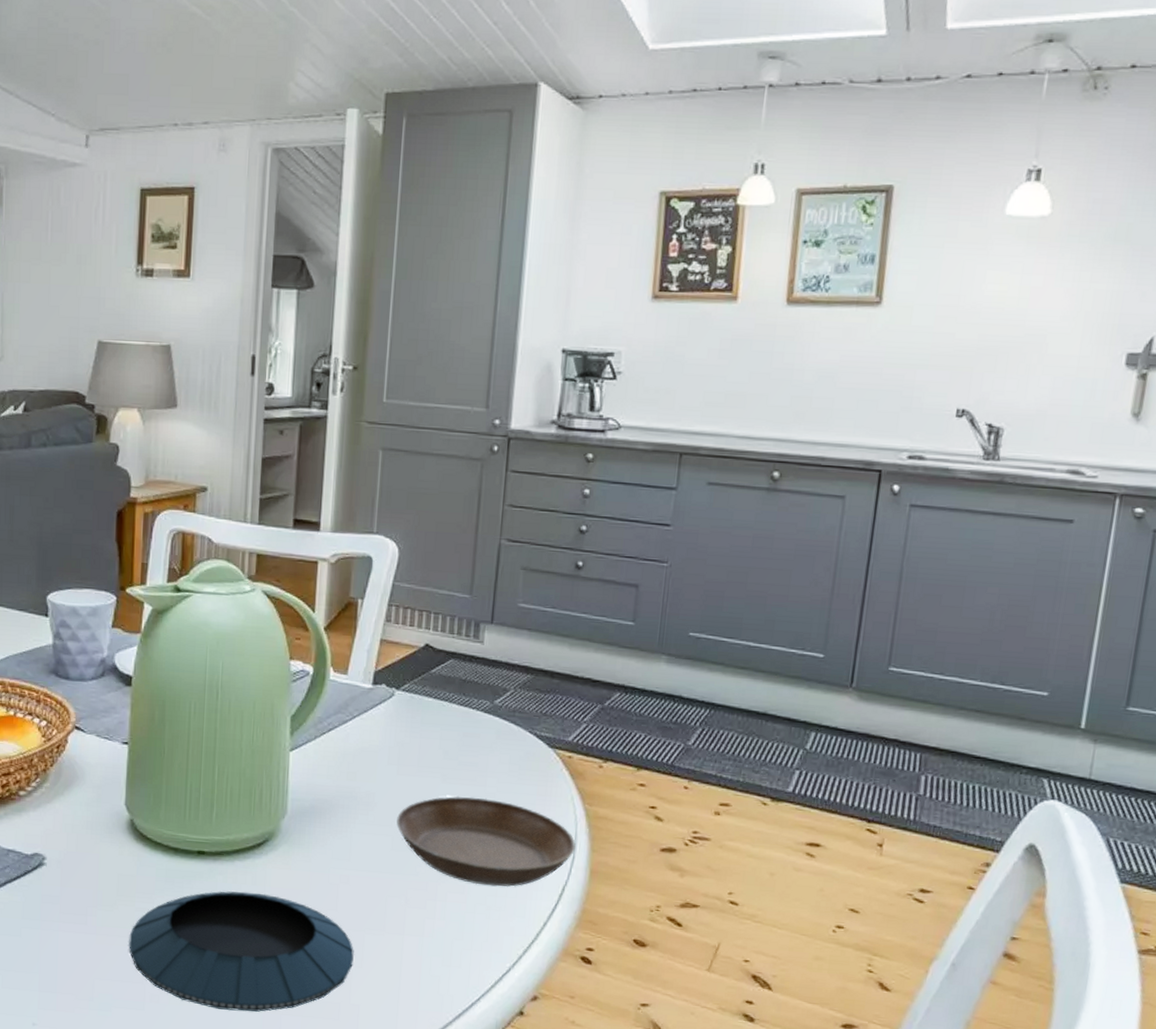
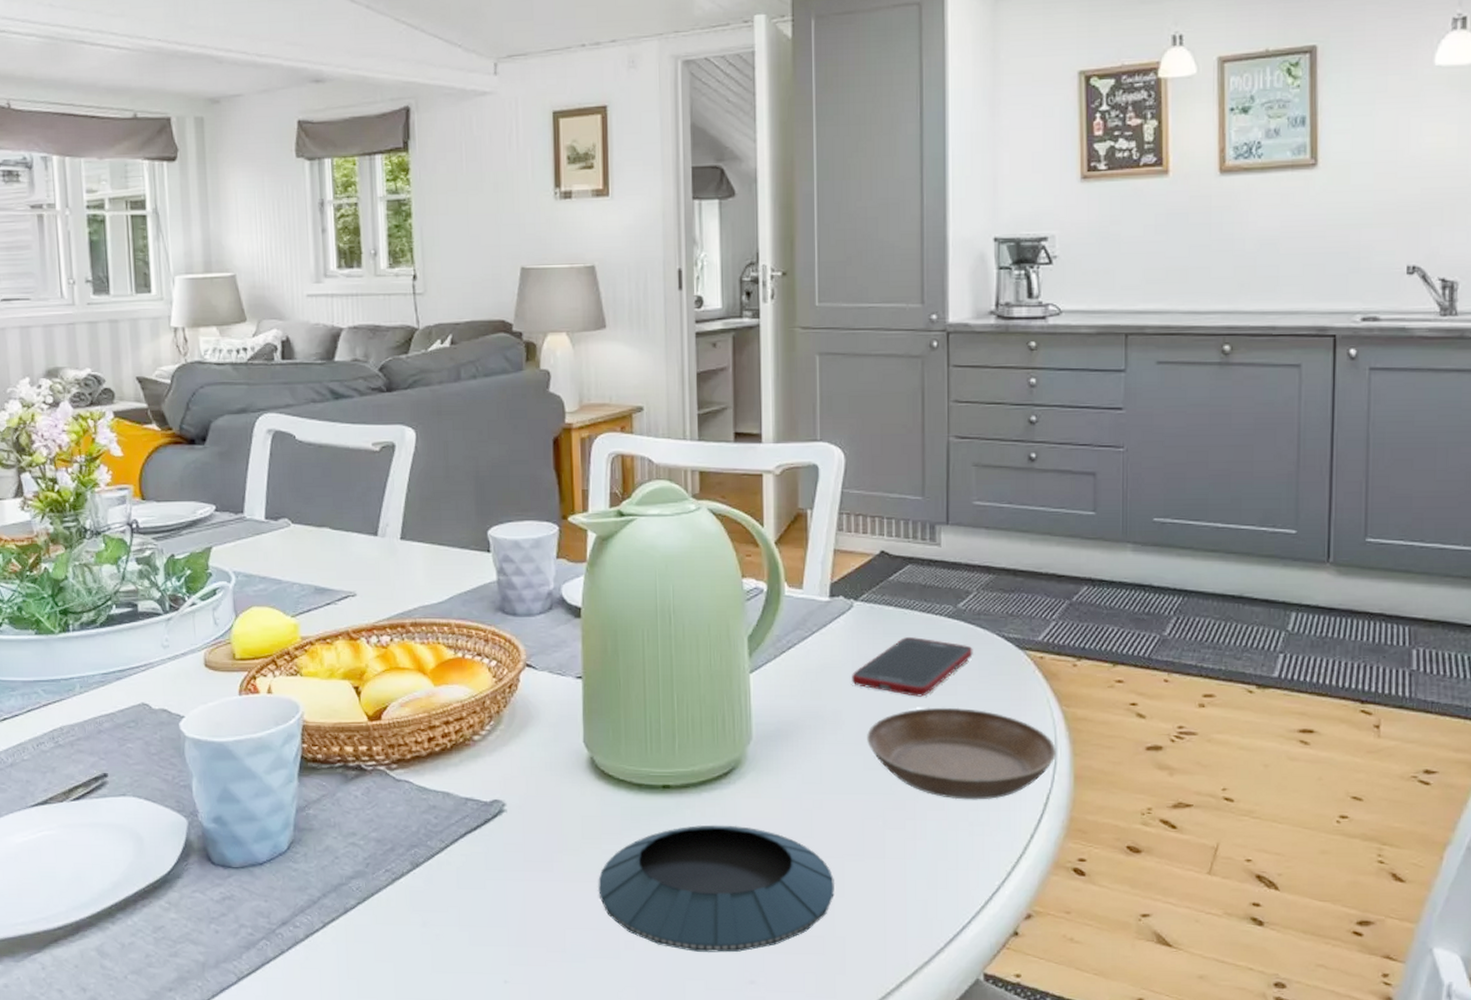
cell phone: none [387,728,505,786] -> present [852,637,973,697]

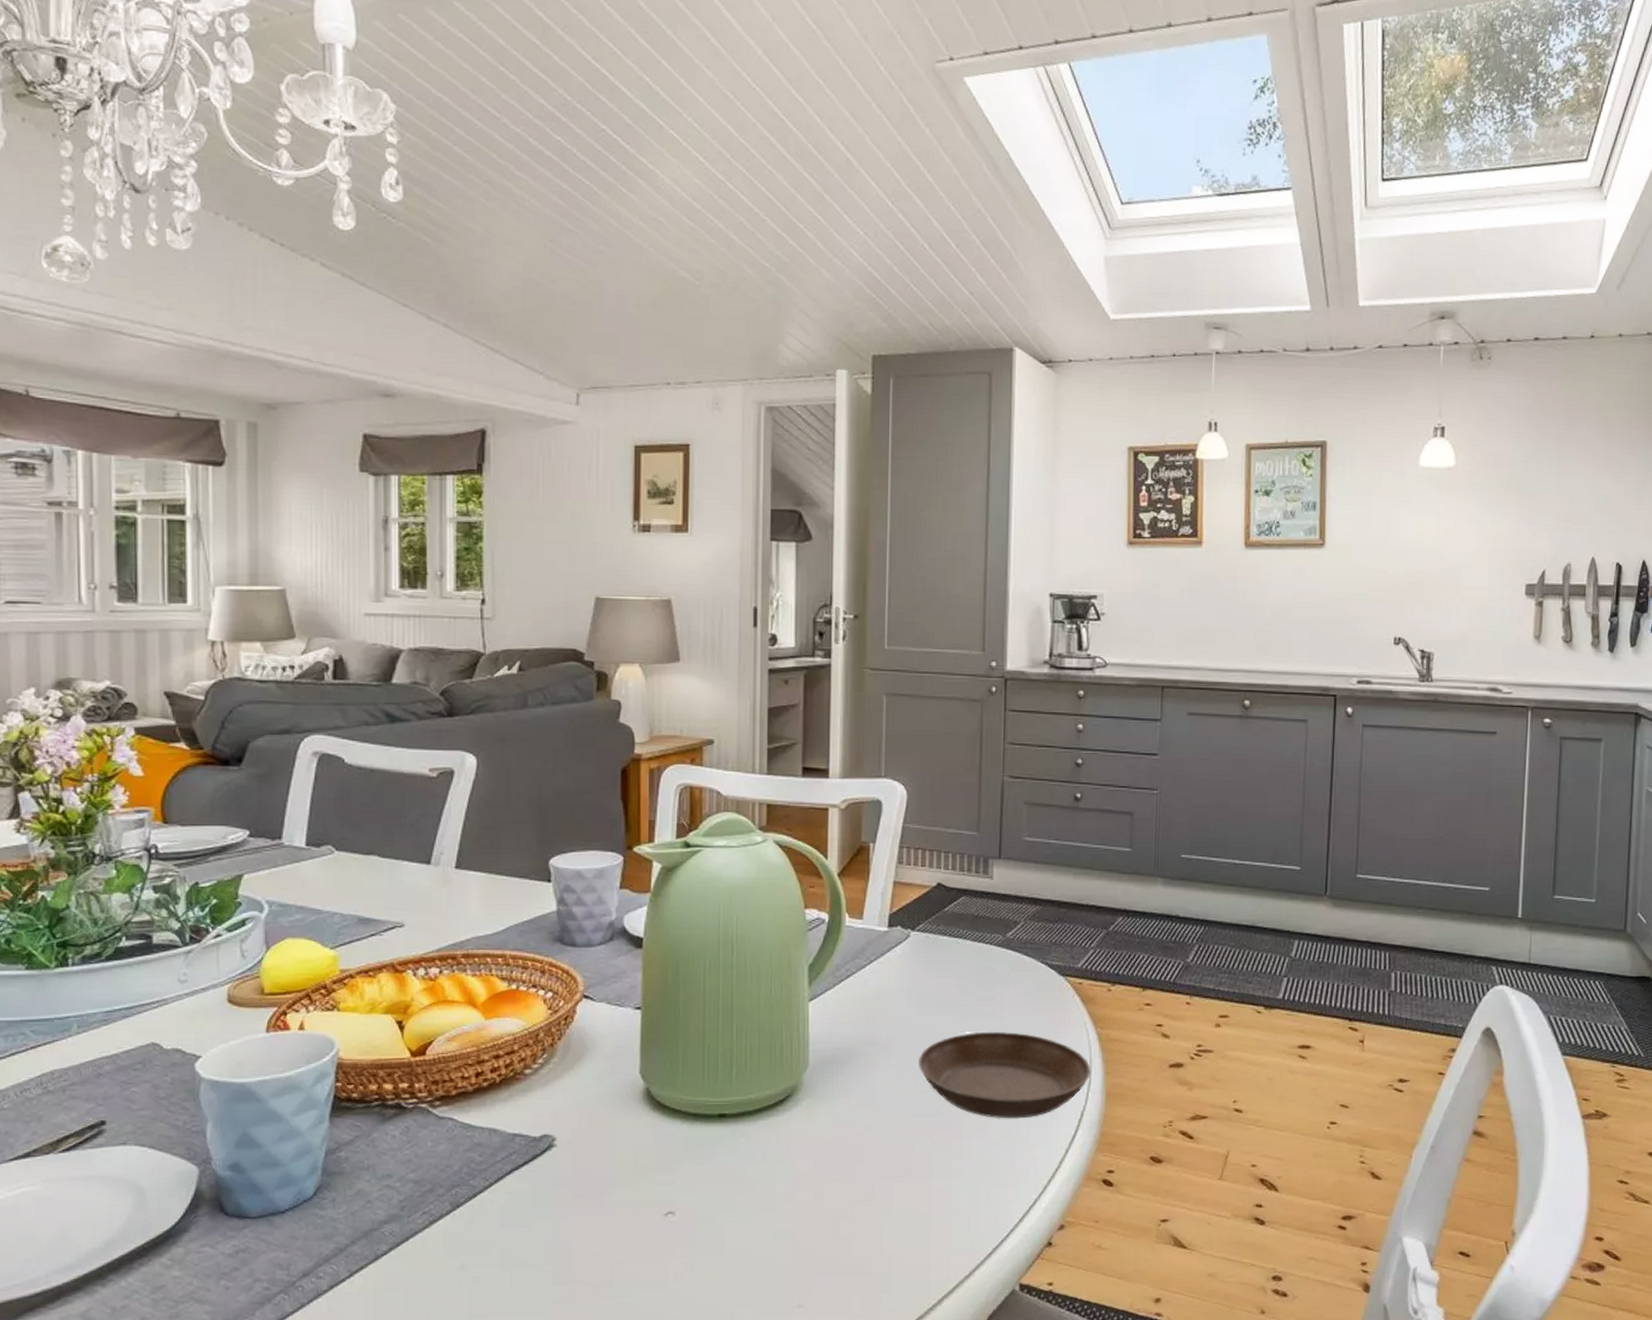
saucer: present [598,825,834,953] -> none [649,1151,883,1279]
cell phone: present [852,637,973,697] -> none [906,965,1019,1022]

